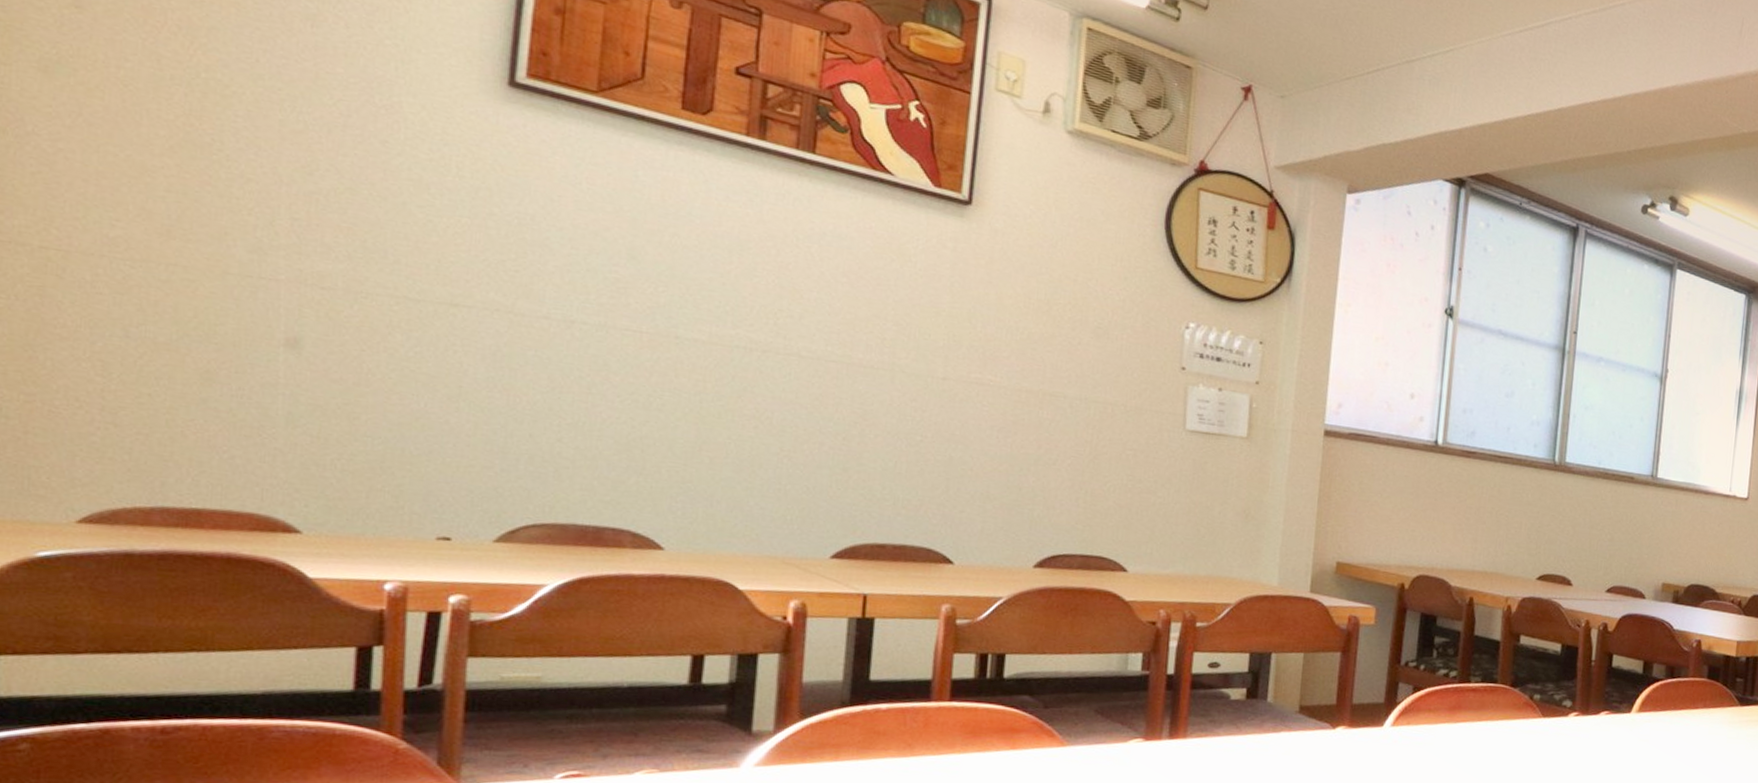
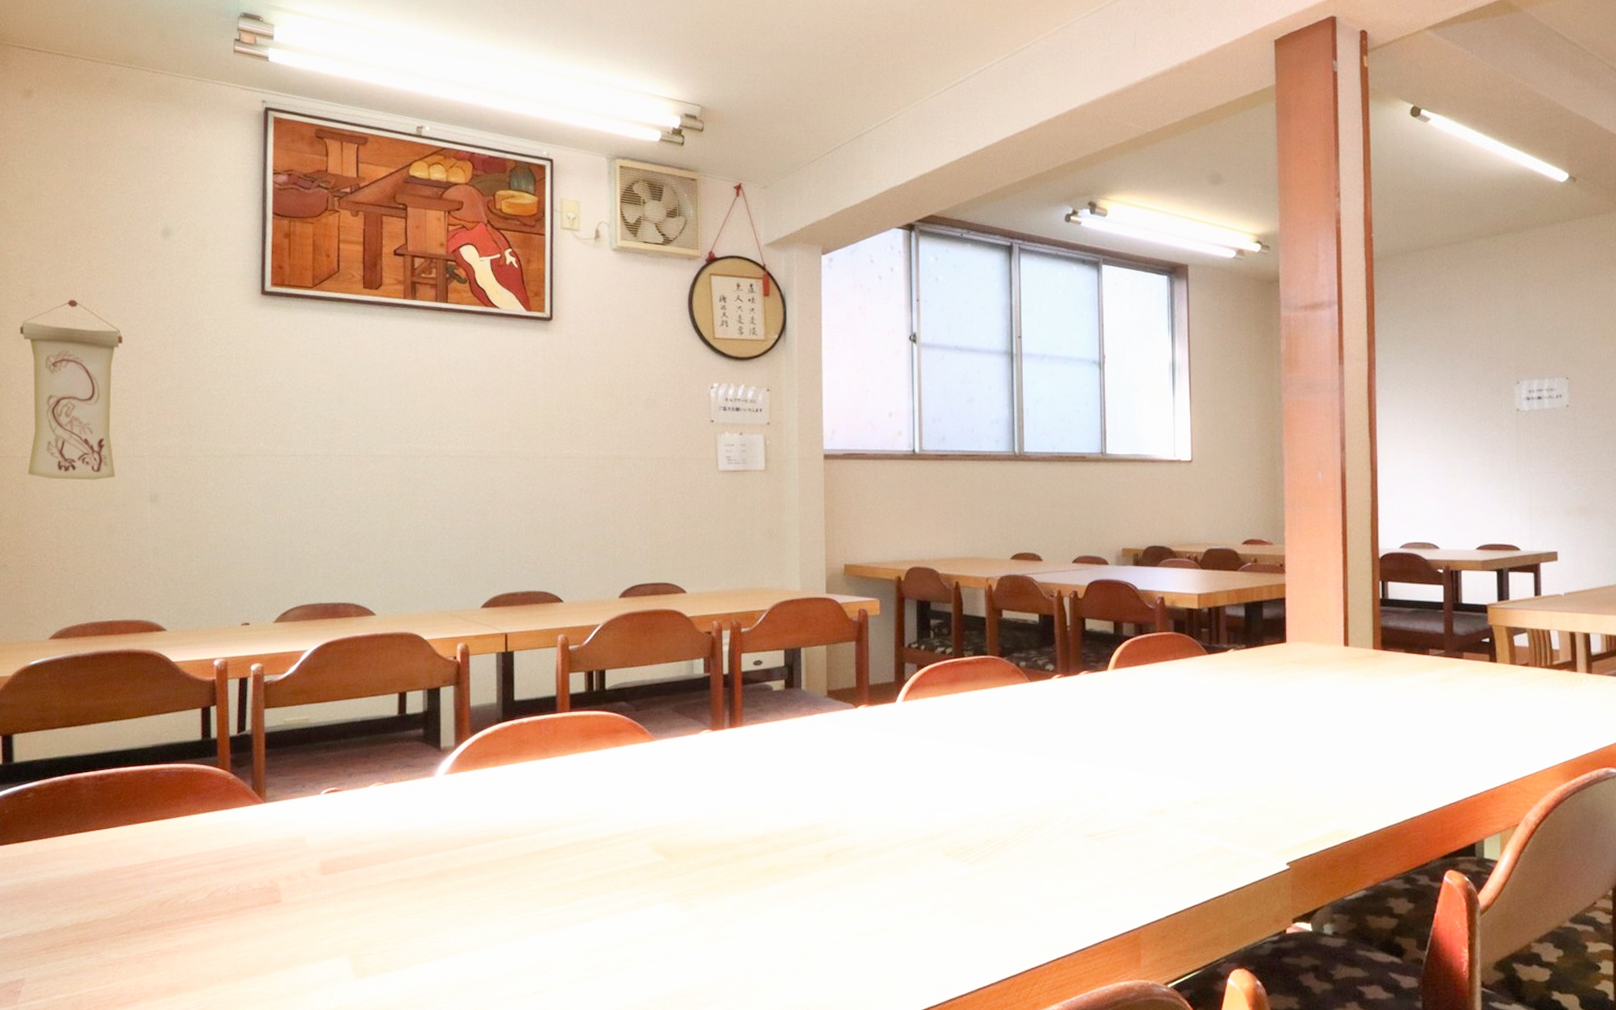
wall scroll: none [49,27,252,303] -> present [20,300,123,480]

